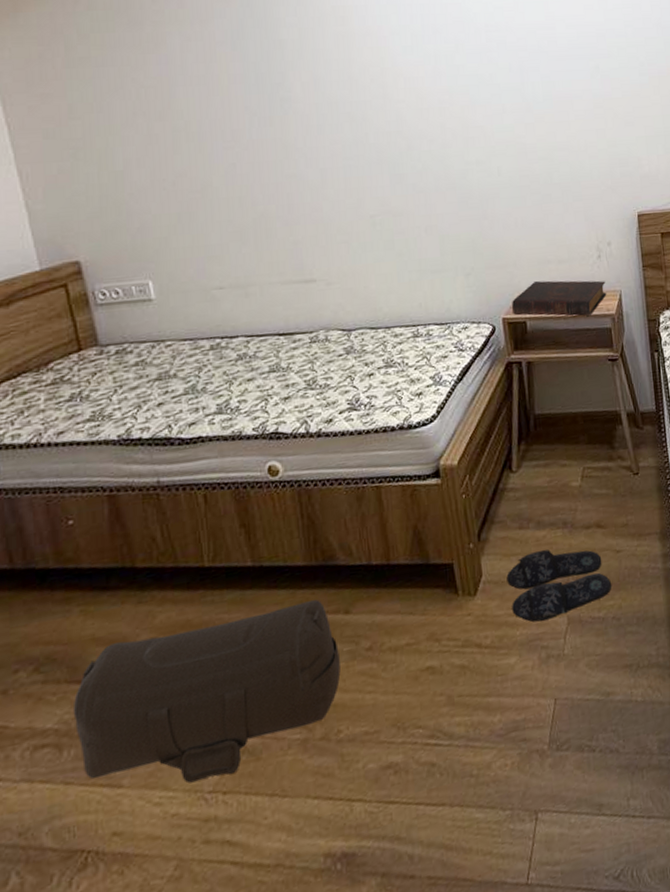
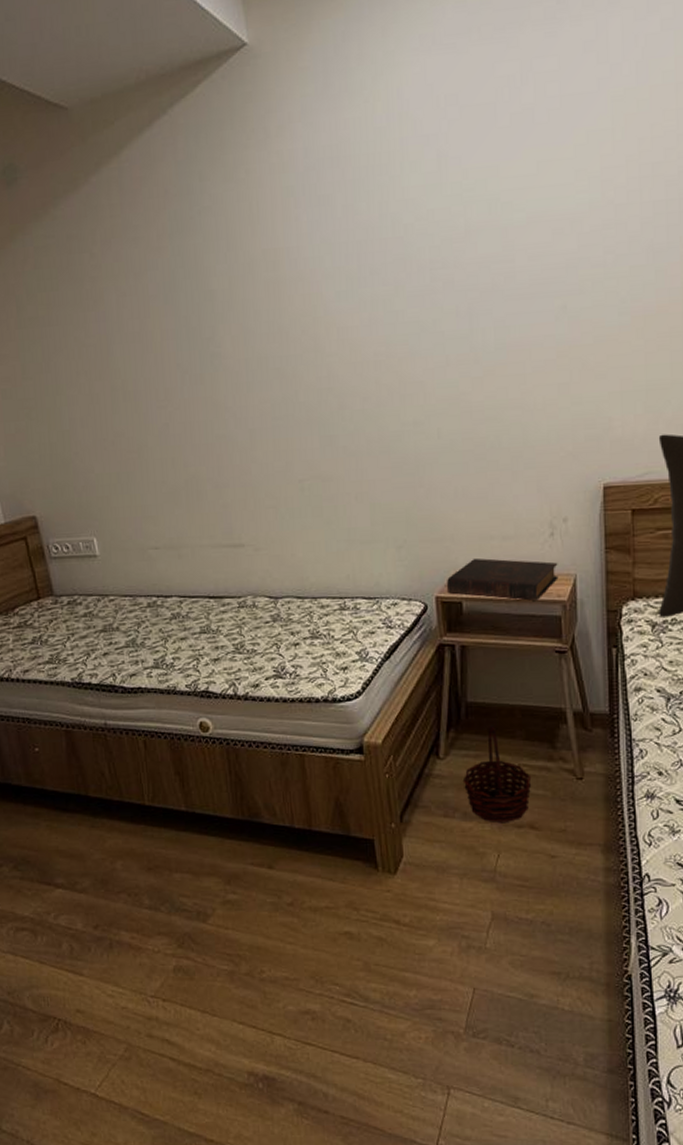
duffel bag: present [72,599,341,783] -> none [43,851,264,985]
slippers: present [506,550,611,622] -> none [428,842,542,911]
basket: none [534,433,596,527] -> present [462,724,532,824]

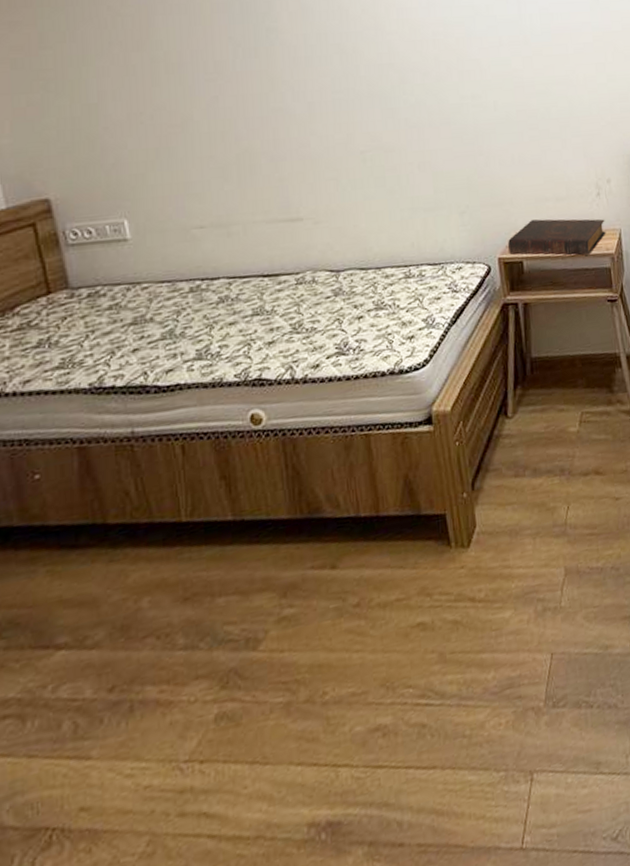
basket: present [462,724,532,824] -> none [531,376,595,475]

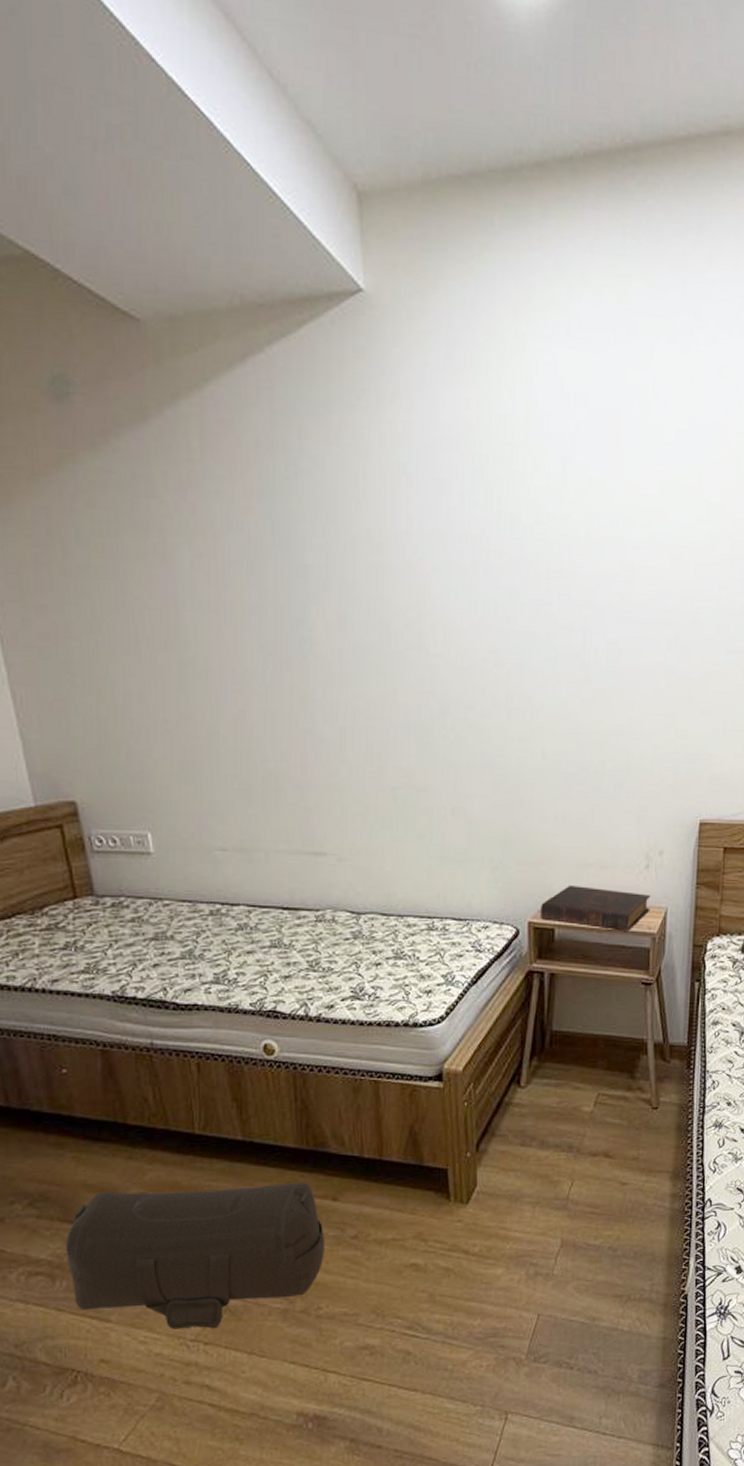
duffel bag: none [37,554,327,753] -> present [65,1183,324,1329]

